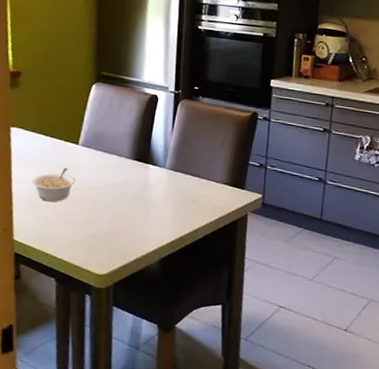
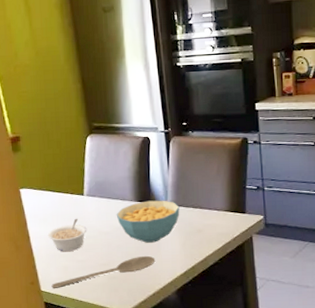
wooden spoon: none [25,218,143,240] -> present [51,255,156,288]
cereal bowl: none [109,160,178,206] -> present [116,200,180,243]

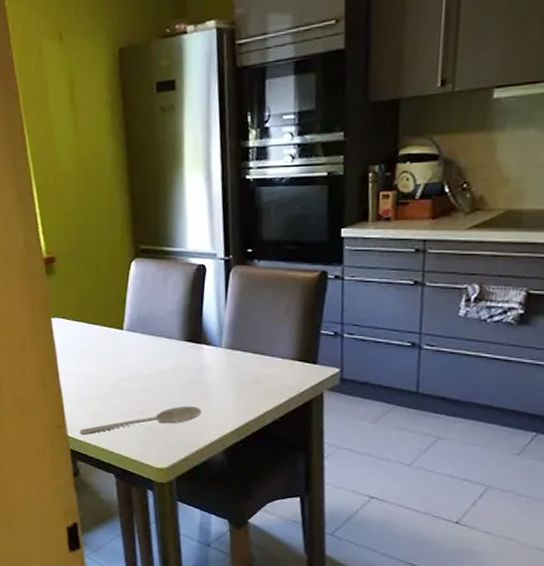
legume: present [47,218,87,252] -> none [79,355,125,394]
cereal bowl: present [116,200,180,243] -> none [159,341,236,391]

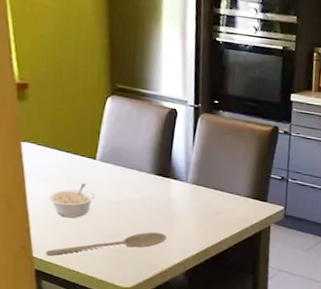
legume: none [79,355,125,394] -> present [48,183,95,218]

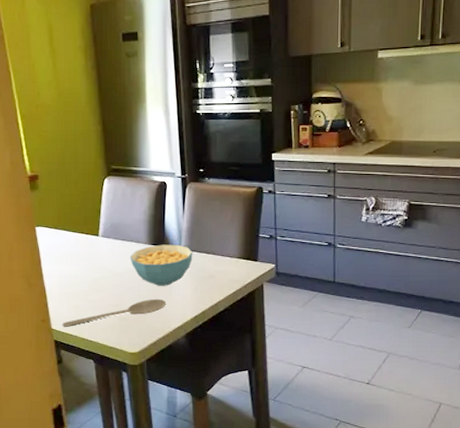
legume: present [48,183,95,218] -> none [60,258,100,292]
cereal bowl: none [130,175,200,220] -> present [130,244,193,286]

